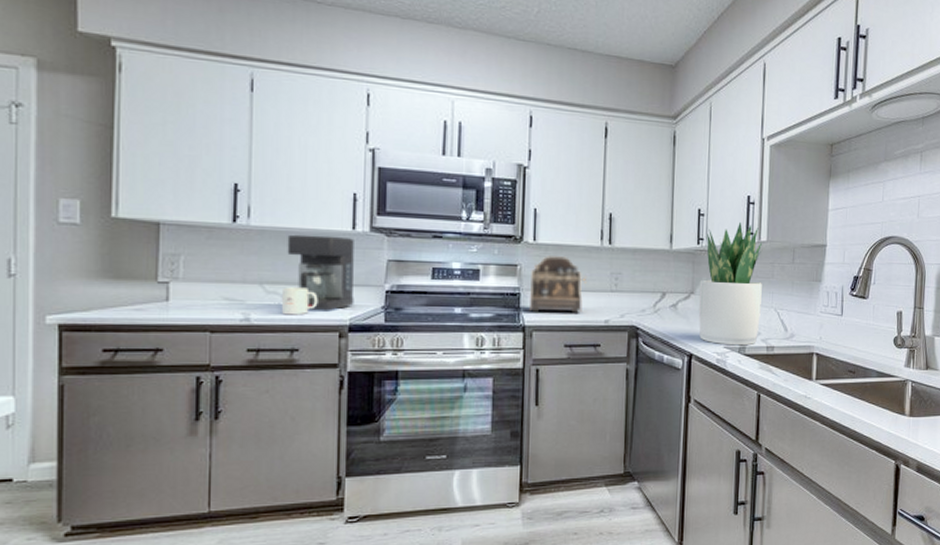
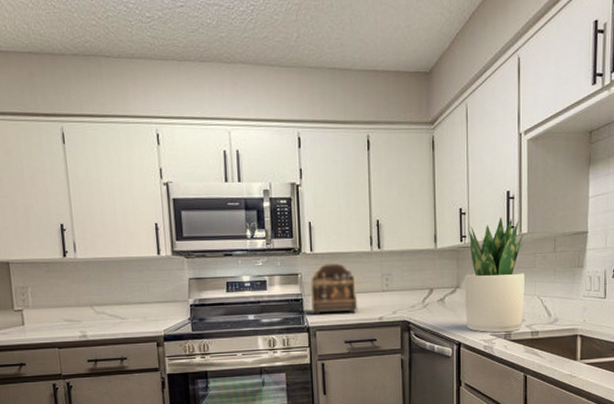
mug: present [281,287,318,315] -> none [108,307,137,331]
coffee maker: present [287,234,354,312] -> none [107,261,166,326]

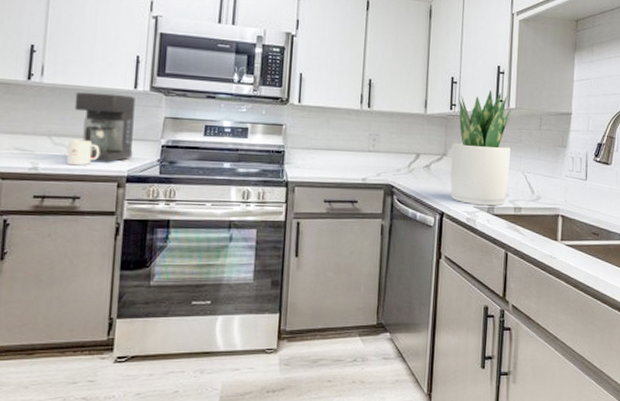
coffee maker: none [107,261,166,326] -> present [74,92,135,163]
mug: none [108,307,137,331] -> present [66,139,100,166]
spice rack: present [310,263,361,314] -> none [292,117,347,171]

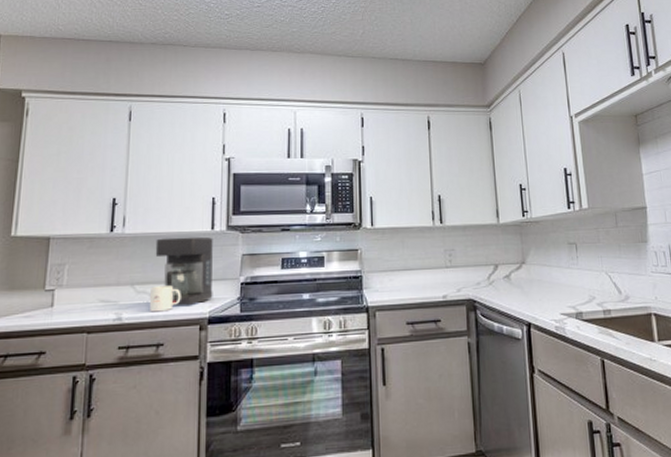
planter: present [450,89,511,206] -> none [529,192,593,312]

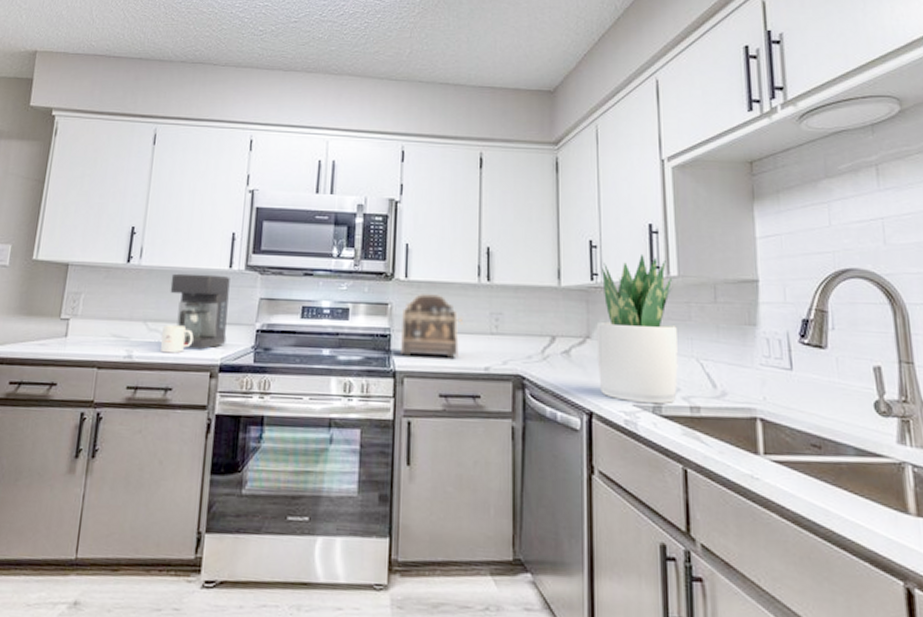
spice rack: none [370,238,423,293] -> present [399,294,464,358]
planter: none [529,192,593,312] -> present [596,253,678,405]

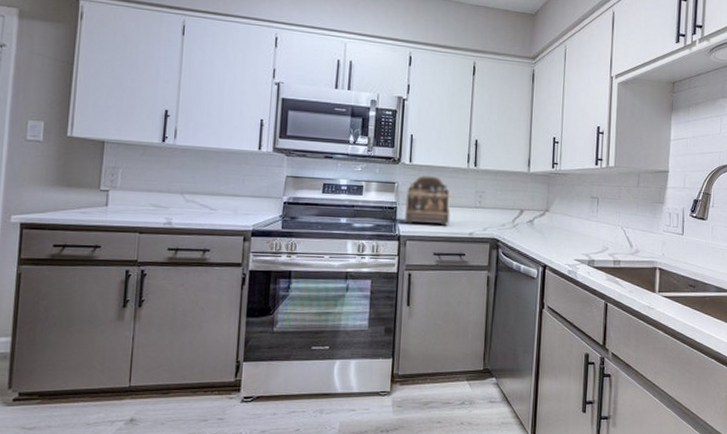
mug: present [160,325,194,354] -> none [197,197,228,221]
coffee maker: present [170,273,230,350] -> none [204,153,260,218]
planter: present [596,253,678,405] -> none [552,149,611,259]

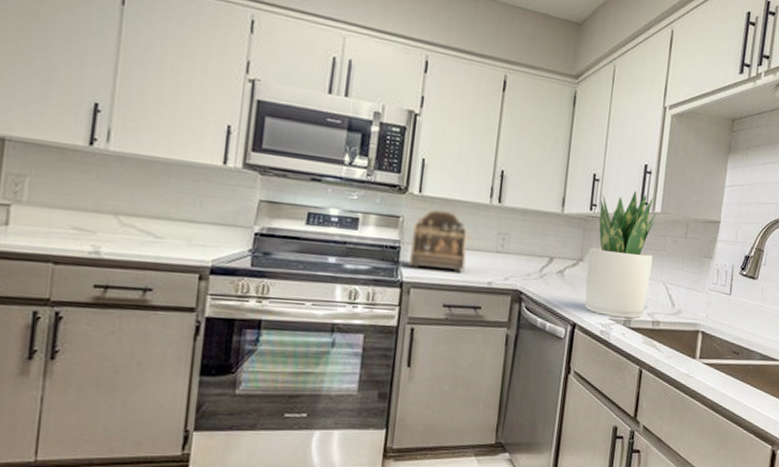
planter: none [552,149,611,259] -> present [585,190,656,319]

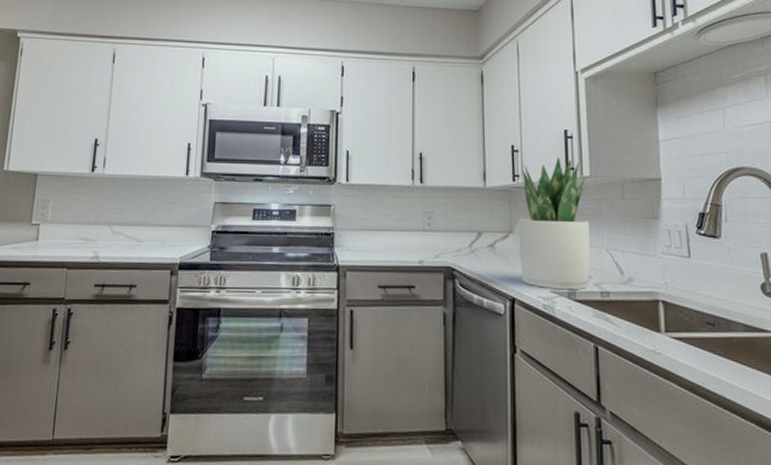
spice rack: present [408,209,473,272] -> none [342,196,400,253]

